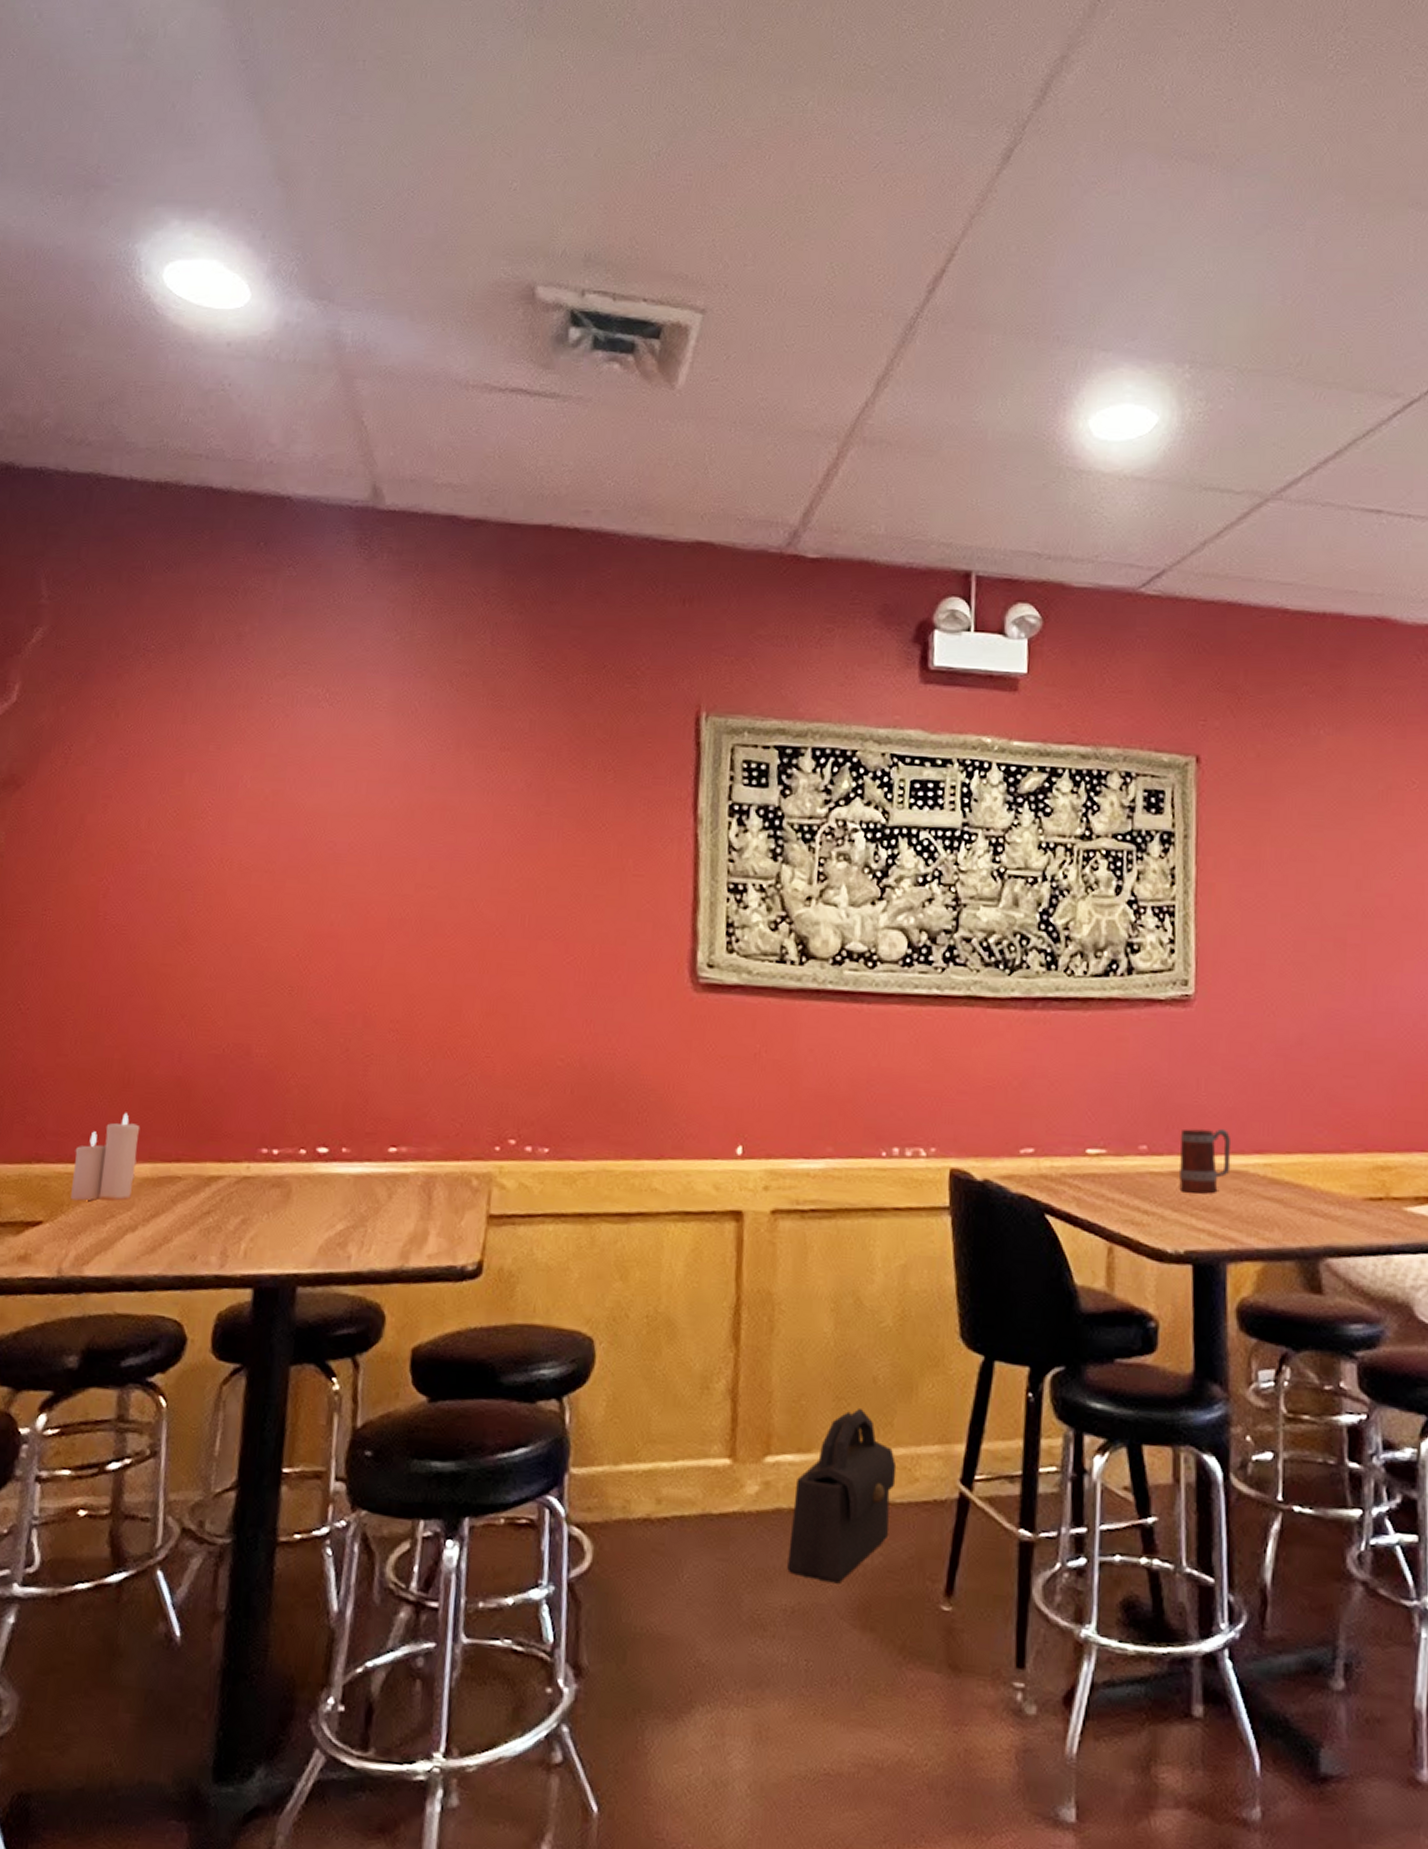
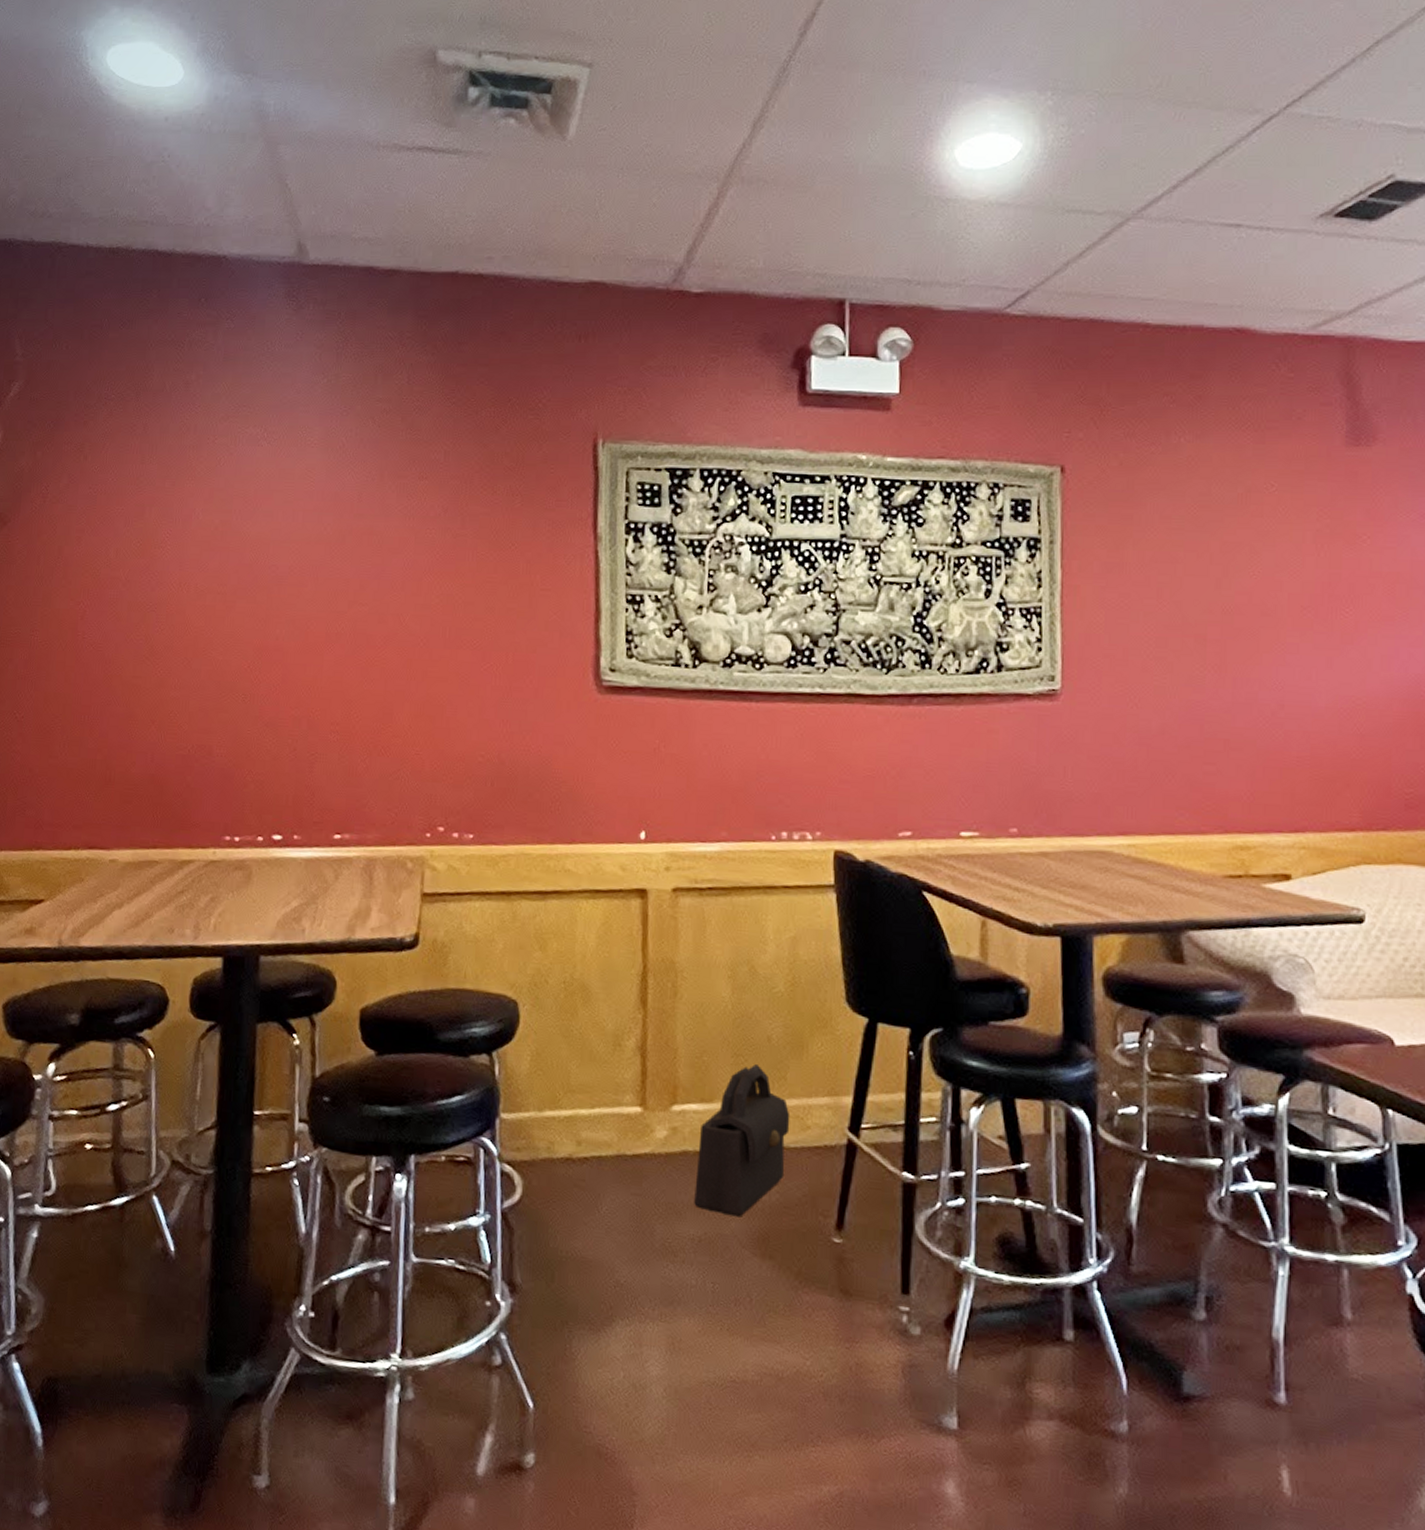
candle: present [70,1112,141,1202] -> none [66,805,122,883]
beer mug: present [1178,1128,1232,1195] -> none [1047,812,1097,873]

